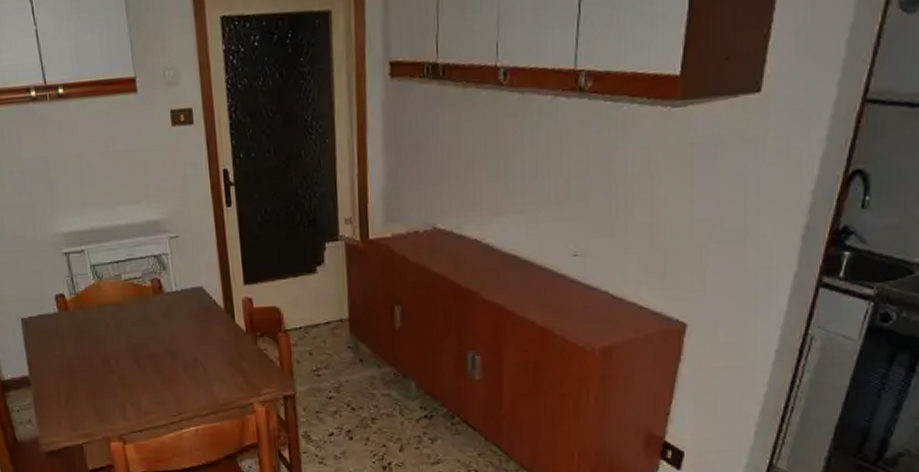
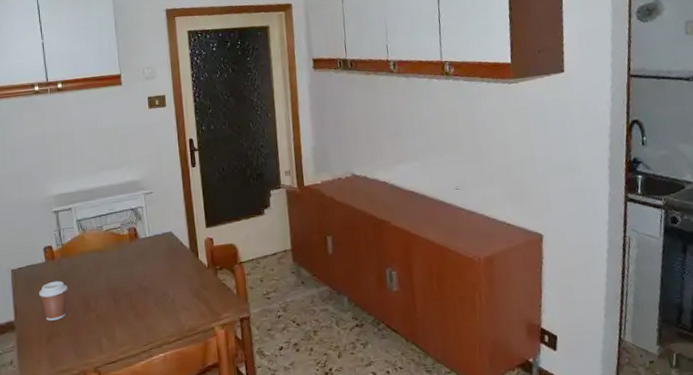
coffee cup: none [54,335,86,380] -> present [39,280,68,321]

